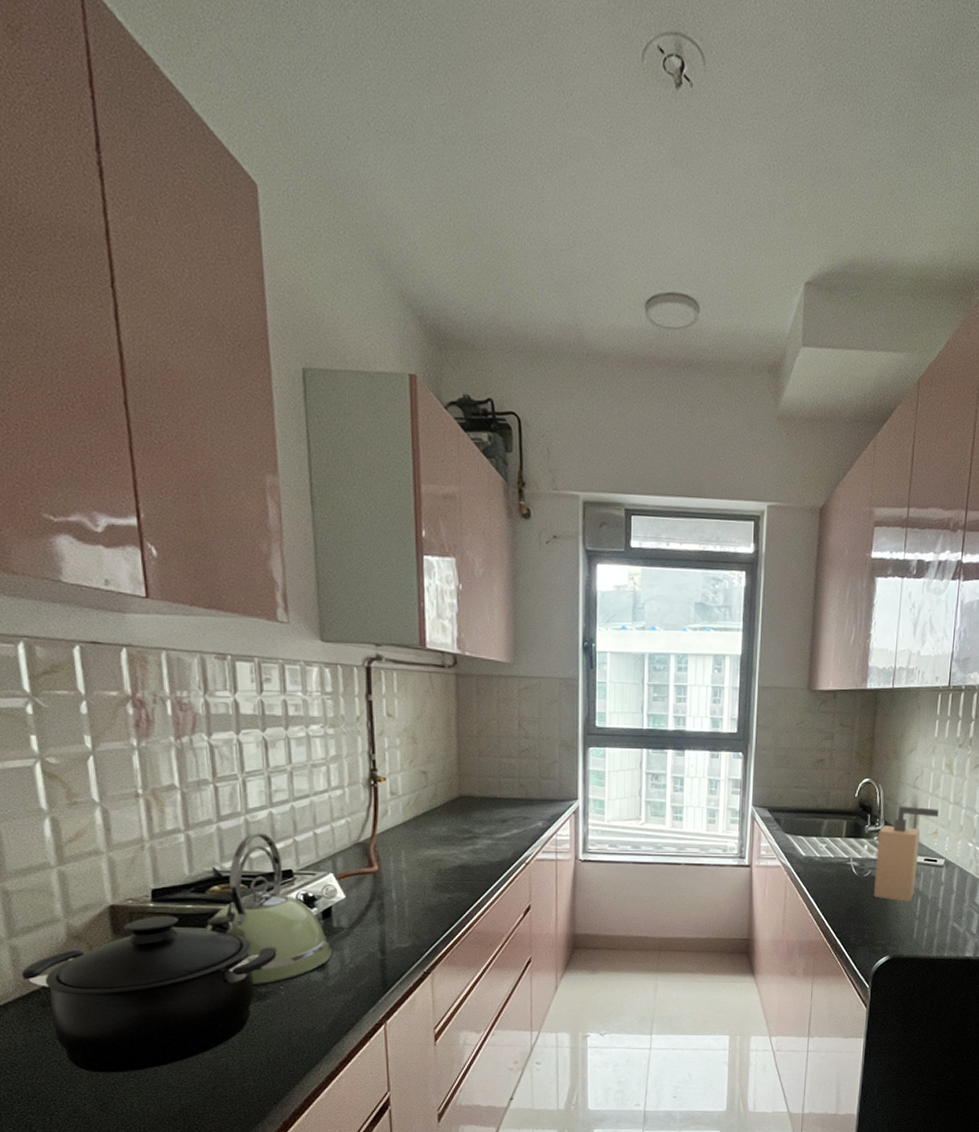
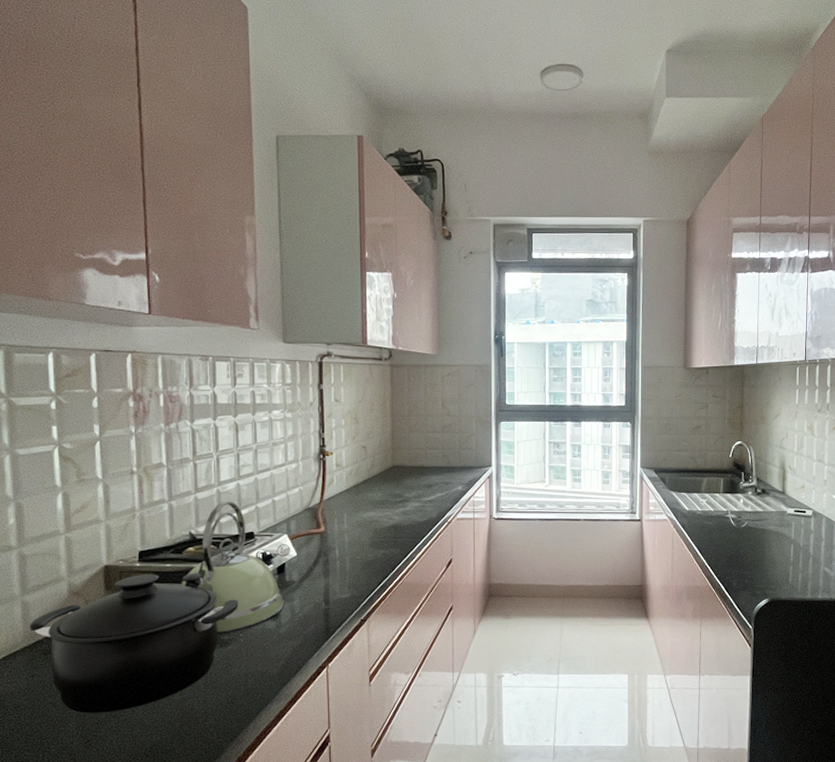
soap dispenser: present [874,806,939,902] -> none [751,464,804,549]

